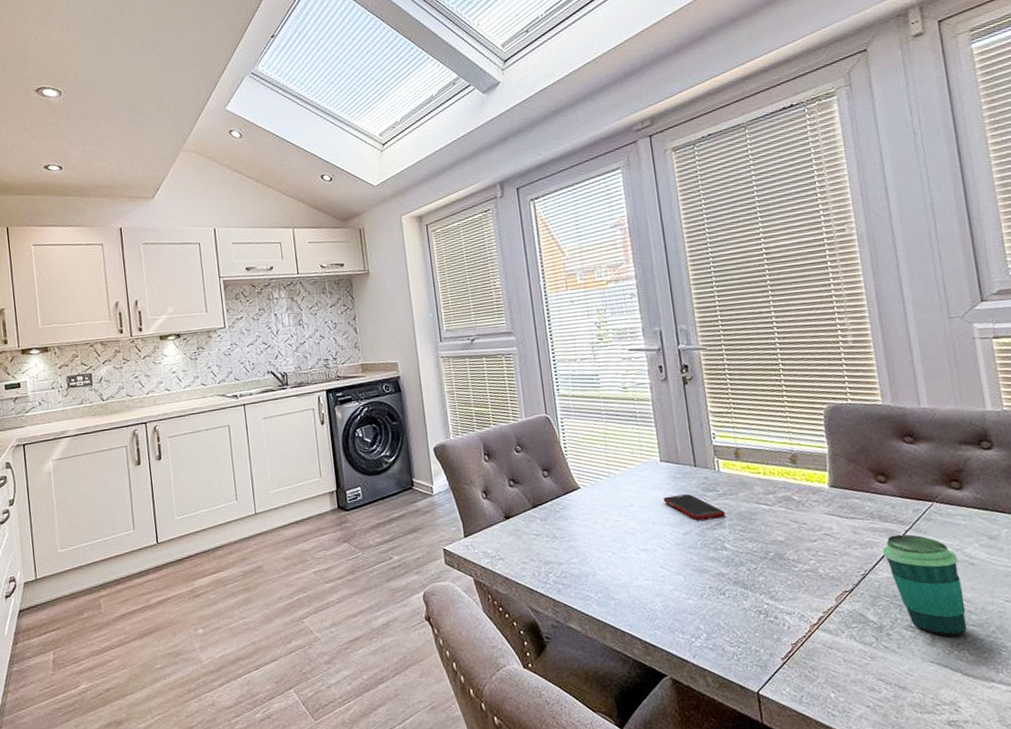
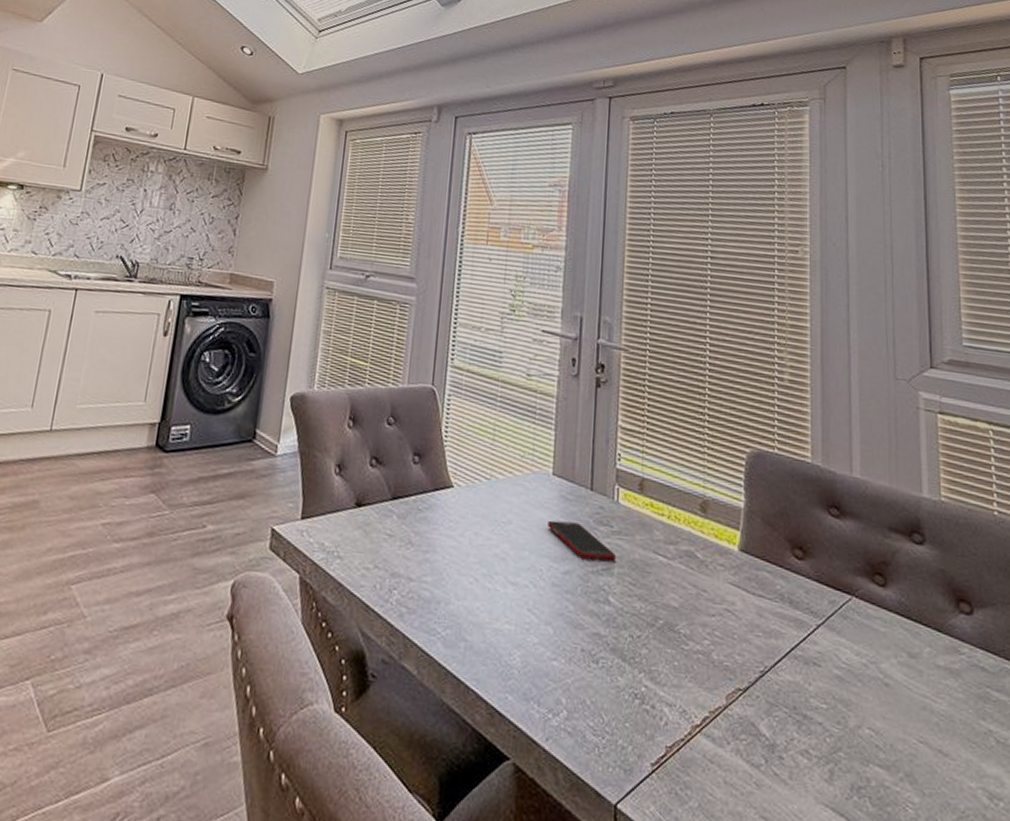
cup: present [882,534,967,637] -> none [788,628,873,777]

